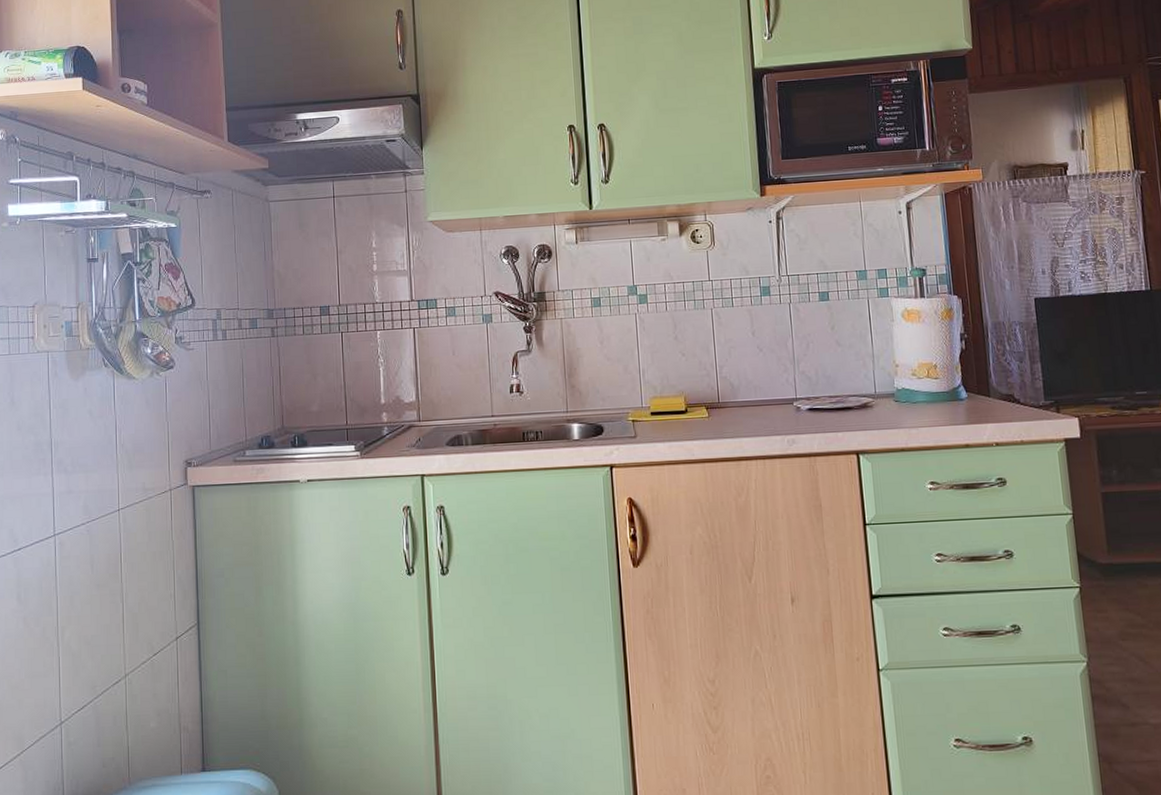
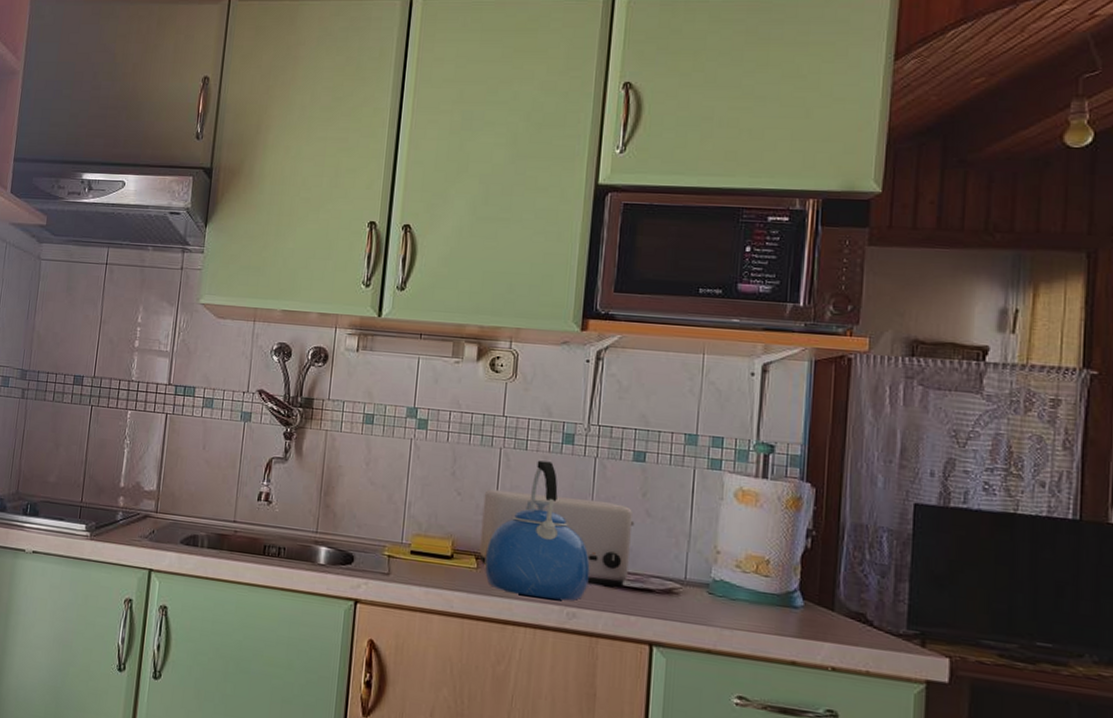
toaster: none [704,339,831,413] -> present [479,489,635,588]
kettle: none [713,313,801,433] -> present [484,460,590,601]

